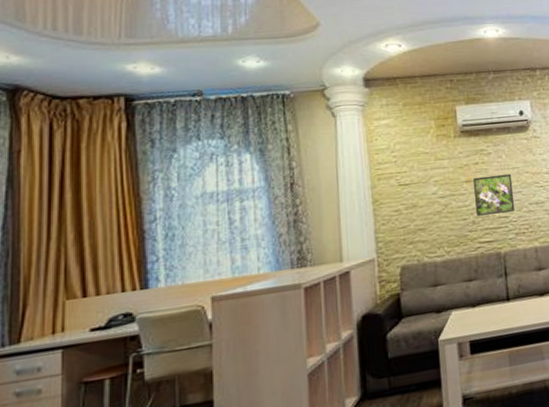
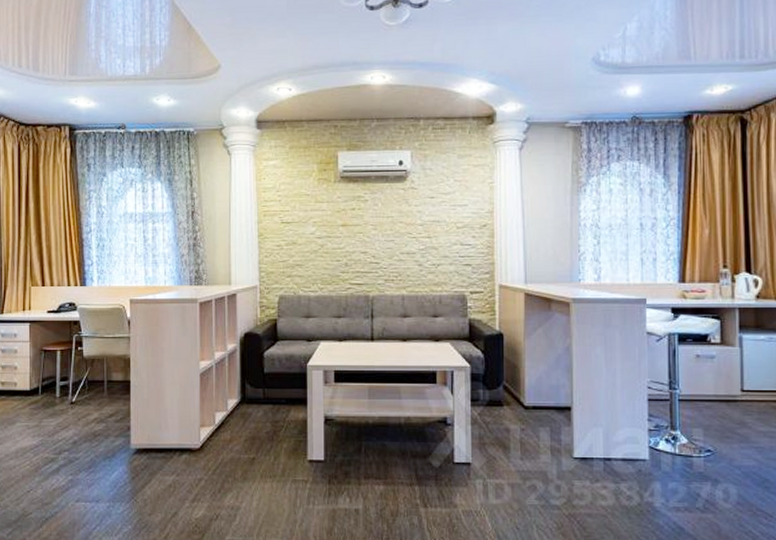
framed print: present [472,173,516,216] -> none [348,222,387,259]

